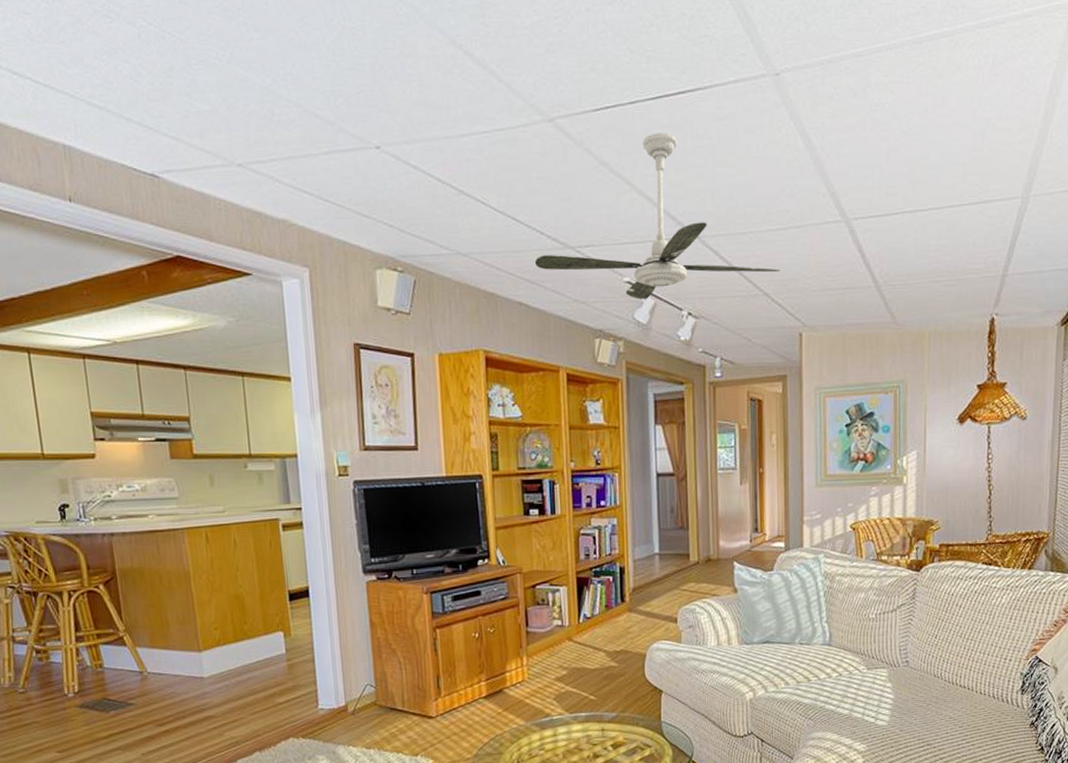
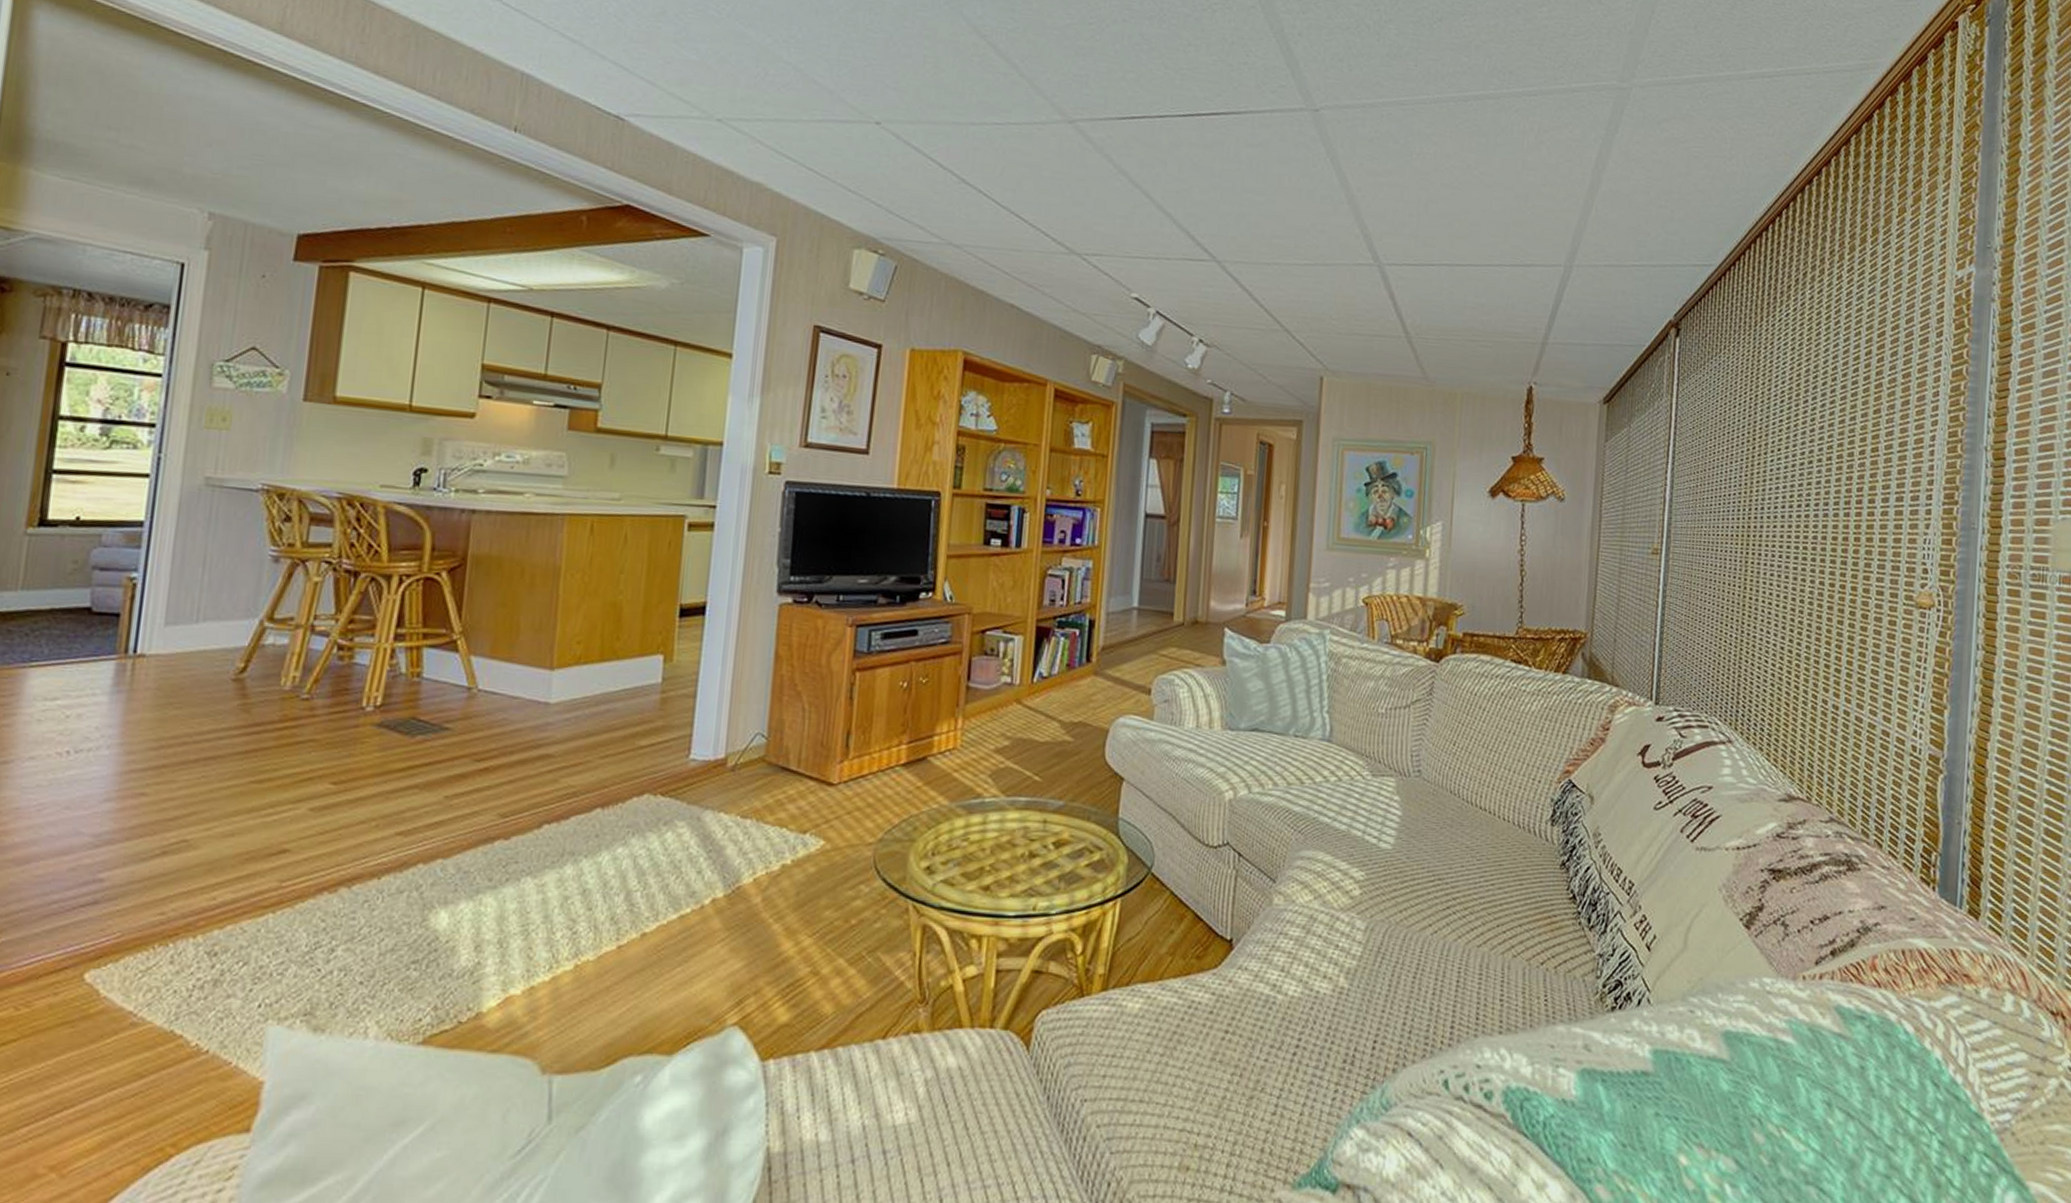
ceiling fan: present [535,132,780,300] -> none [1035,149,1304,319]

